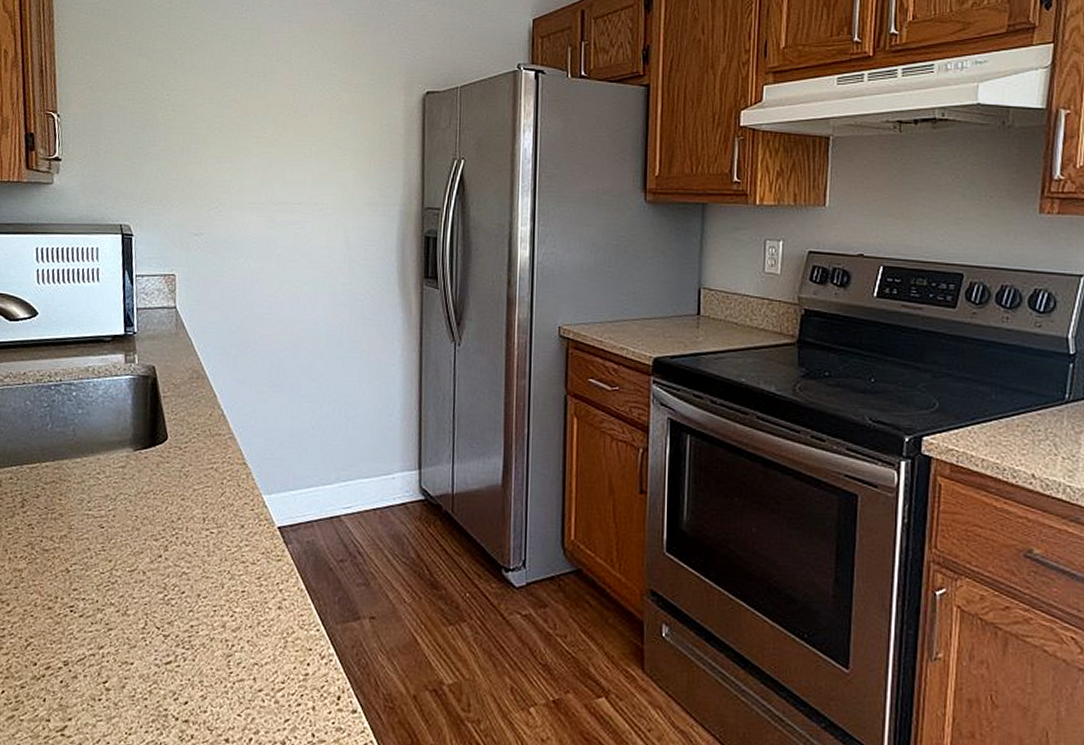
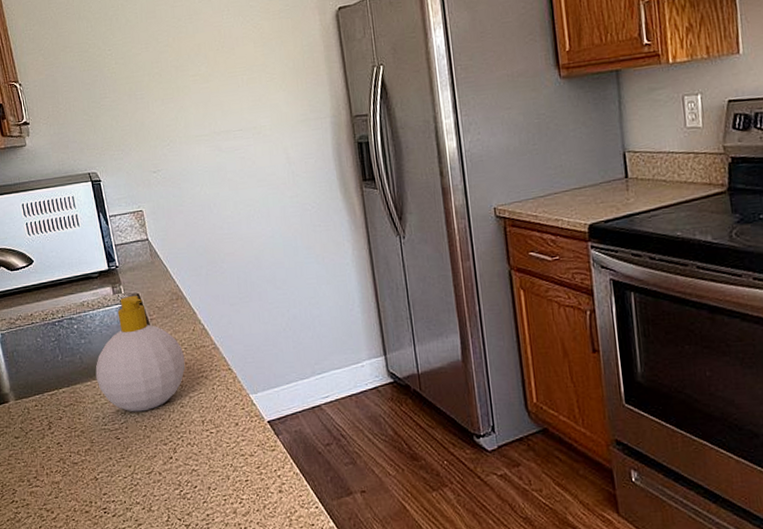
soap bottle: none [88,368,196,500] -> present [95,296,186,412]

